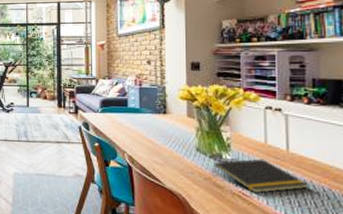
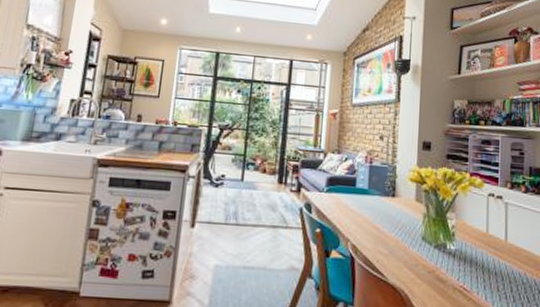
notepad: present [213,159,308,194] -> none [437,249,523,288]

